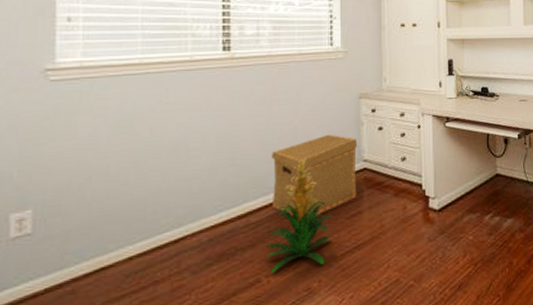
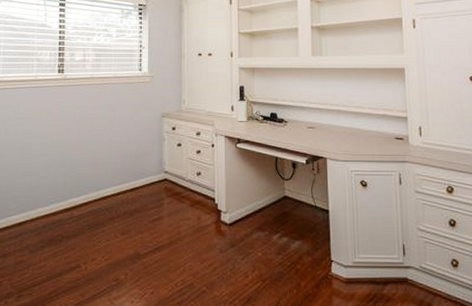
indoor plant: present [265,158,334,274] -> none [84,165,139,261]
cardboard box: present [271,134,358,219] -> none [91,146,160,218]

